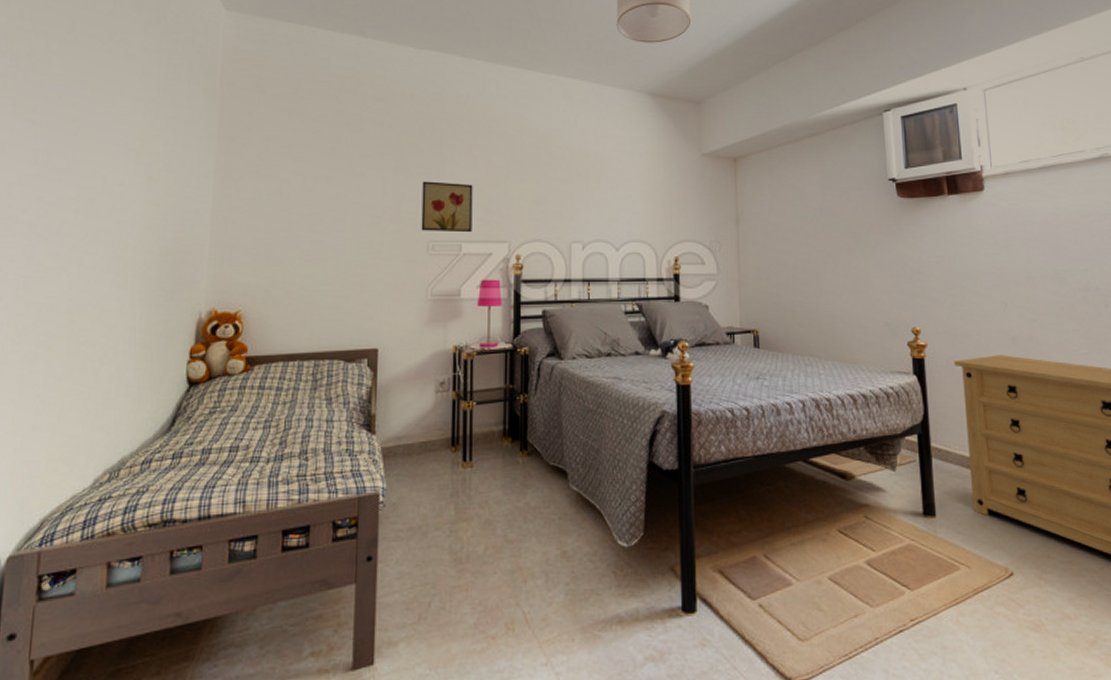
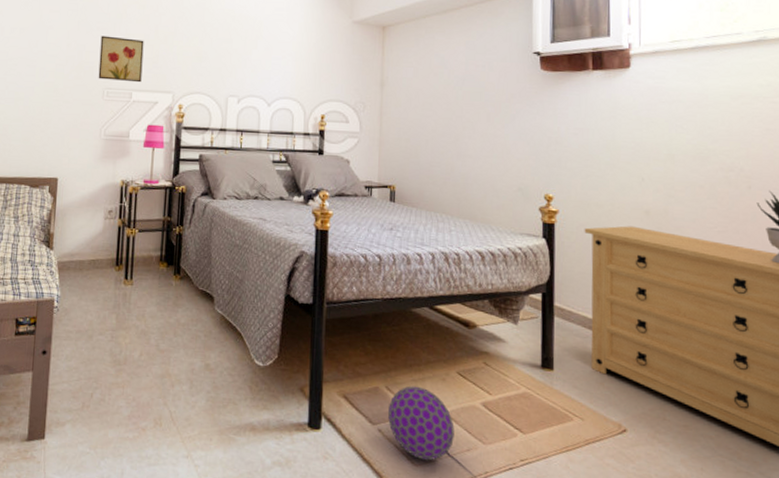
ball: none [768,550,840,634] -> present [388,386,454,461]

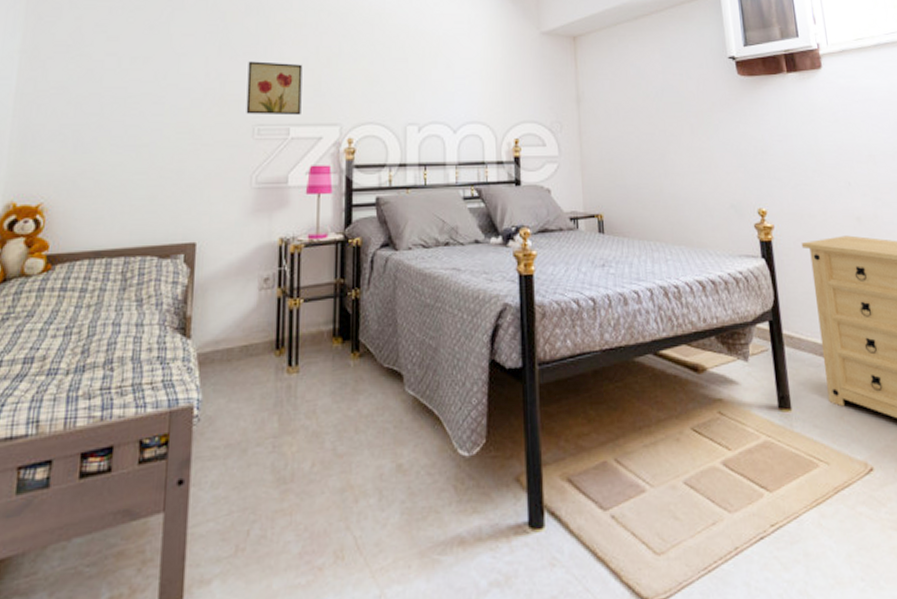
ball: present [388,386,454,461] -> none [620,453,697,547]

